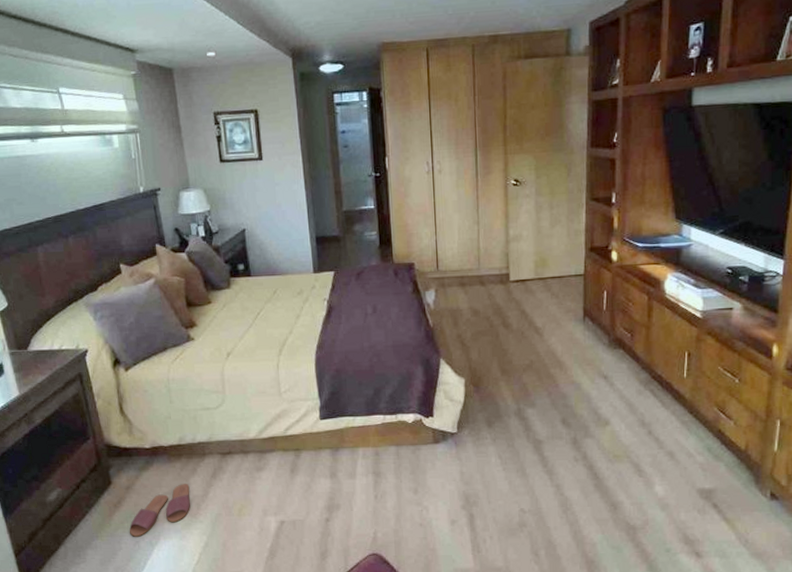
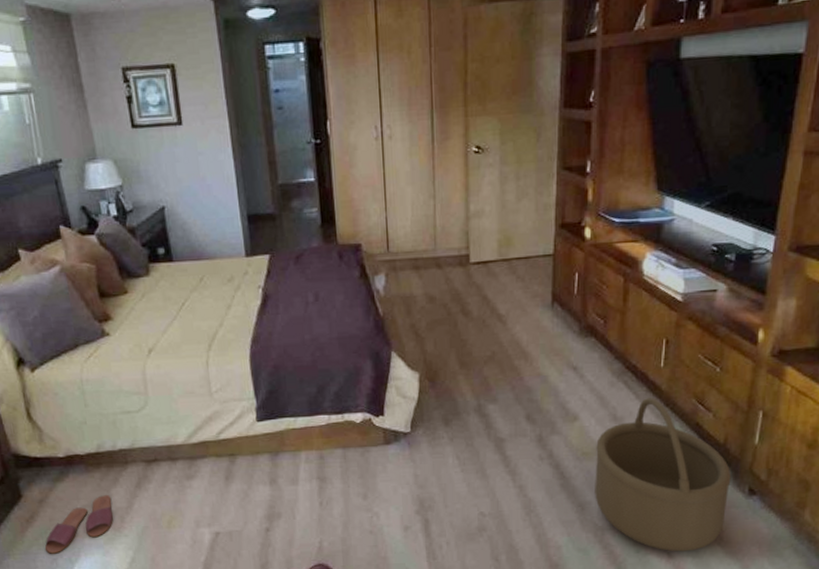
basket: none [626,405,753,552] -> present [595,398,731,552]

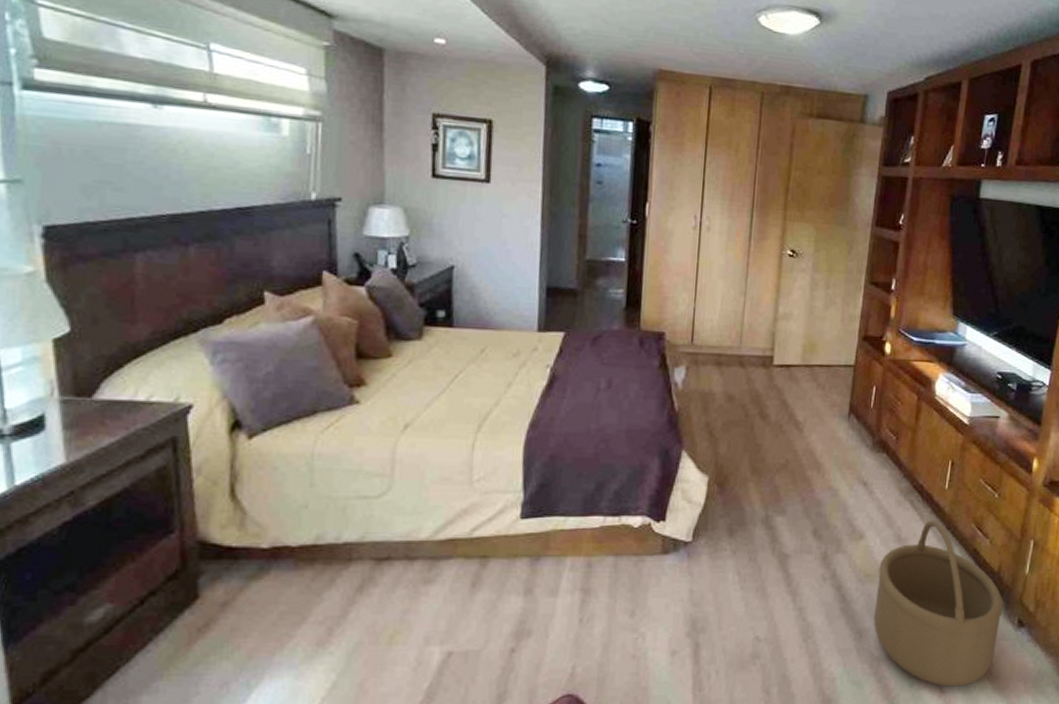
slippers: present [45,495,113,554] -> none [217,600,321,675]

